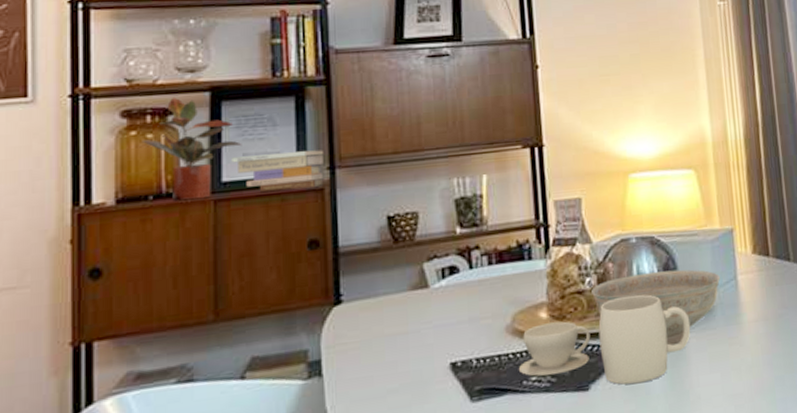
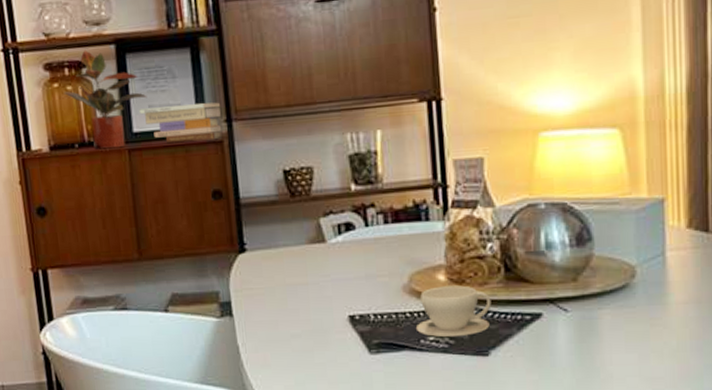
decorative bowl: present [591,269,720,346] -> none [493,240,644,320]
mug: present [598,294,691,385] -> none [500,264,605,355]

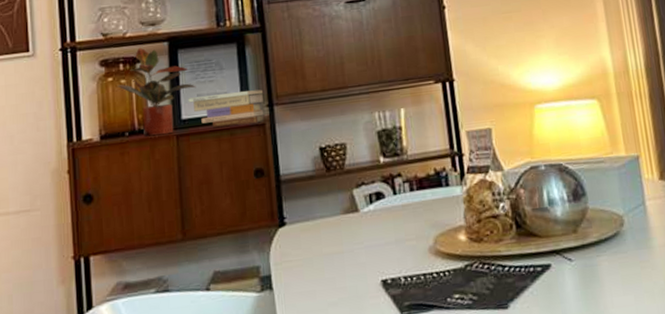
teacup: present [415,285,492,338] -> none [442,243,507,295]

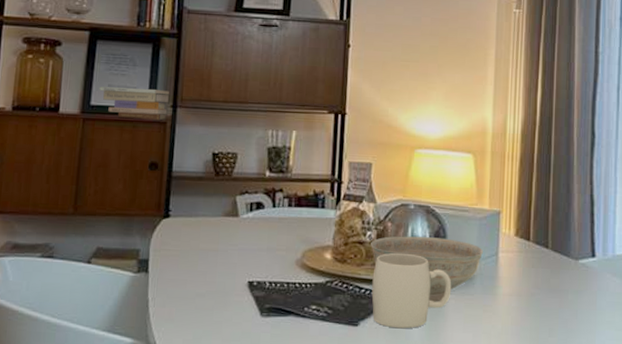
potted plant: present [117,47,196,137] -> none [35,32,109,116]
decorative bowl: none [505,195,629,268] -> present [371,236,483,302]
mug: none [513,219,603,304] -> present [371,252,452,329]

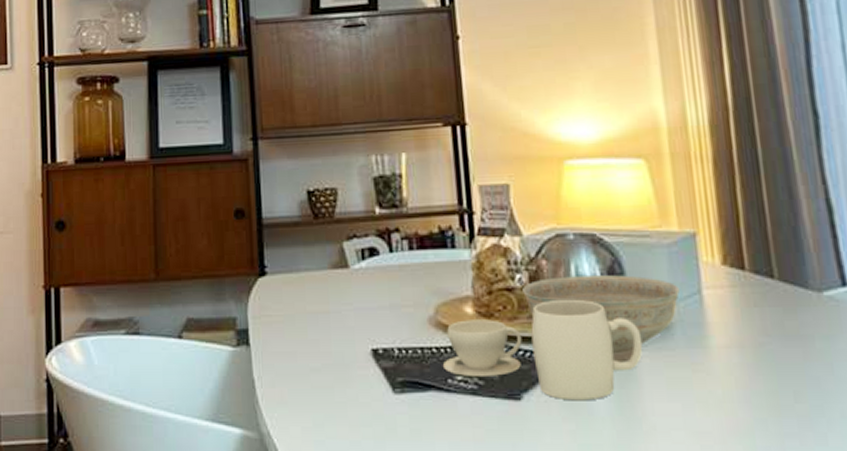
books: present [99,87,170,121] -> none [167,120,248,160]
teacup: none [302,263,365,308] -> present [442,319,522,378]

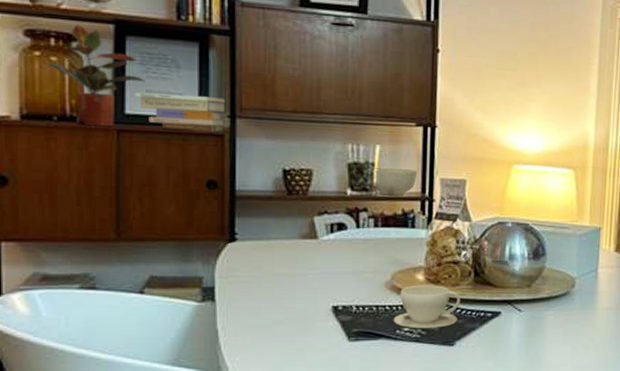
potted plant: none [93,65,176,164] -> present [45,24,146,127]
books: none [167,120,248,160] -> present [135,92,226,133]
bowl: none [400,178,451,212] -> present [370,168,418,196]
decorative bowl: present [522,275,680,363] -> none [466,254,583,319]
mug: present [531,299,643,401] -> none [468,271,551,346]

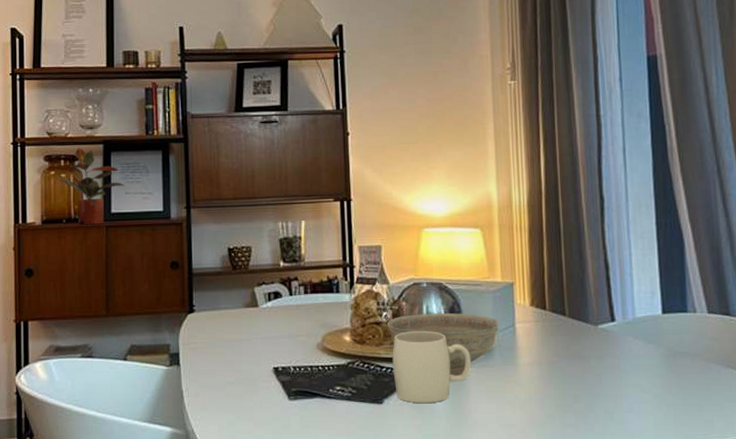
books: present [135,92,226,133] -> none [118,193,183,223]
bowl: present [370,168,418,196] -> none [299,240,338,265]
teacup: present [393,285,461,329] -> none [326,345,385,388]
decorative bowl: none [466,254,583,319] -> present [387,313,500,376]
mug: none [468,271,551,346] -> present [392,330,472,404]

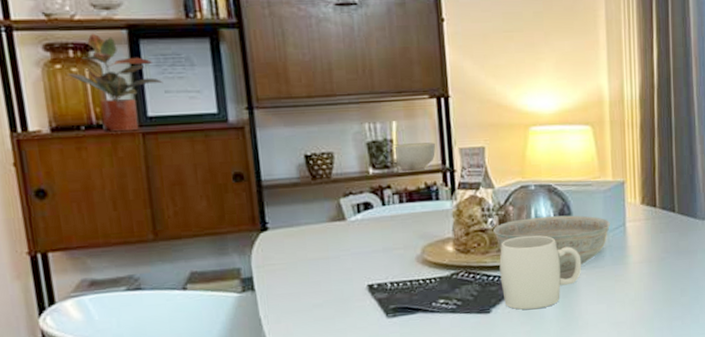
bowl: none [299,240,338,265] -> present [391,142,436,171]

